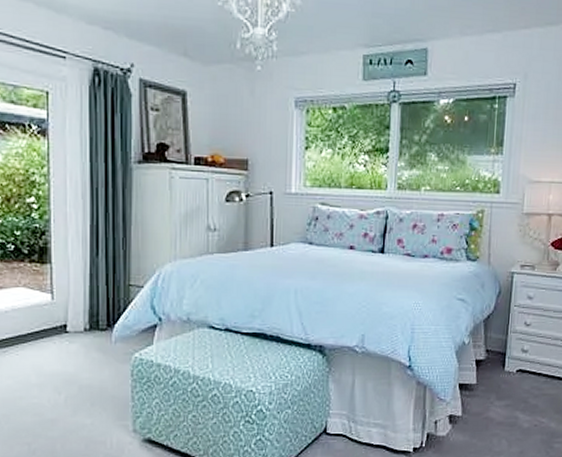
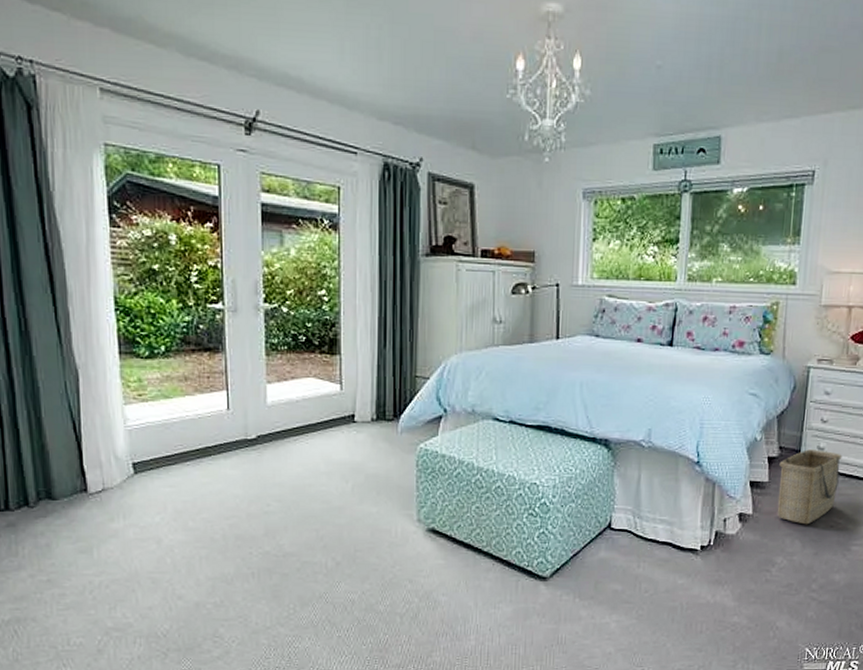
basket: none [485,352,545,425] -> present [777,449,843,525]

